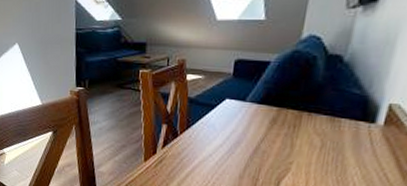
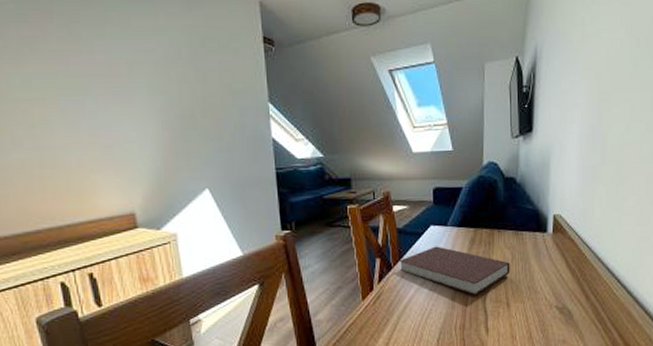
notebook: none [186,120,318,179] -> present [398,246,510,296]

